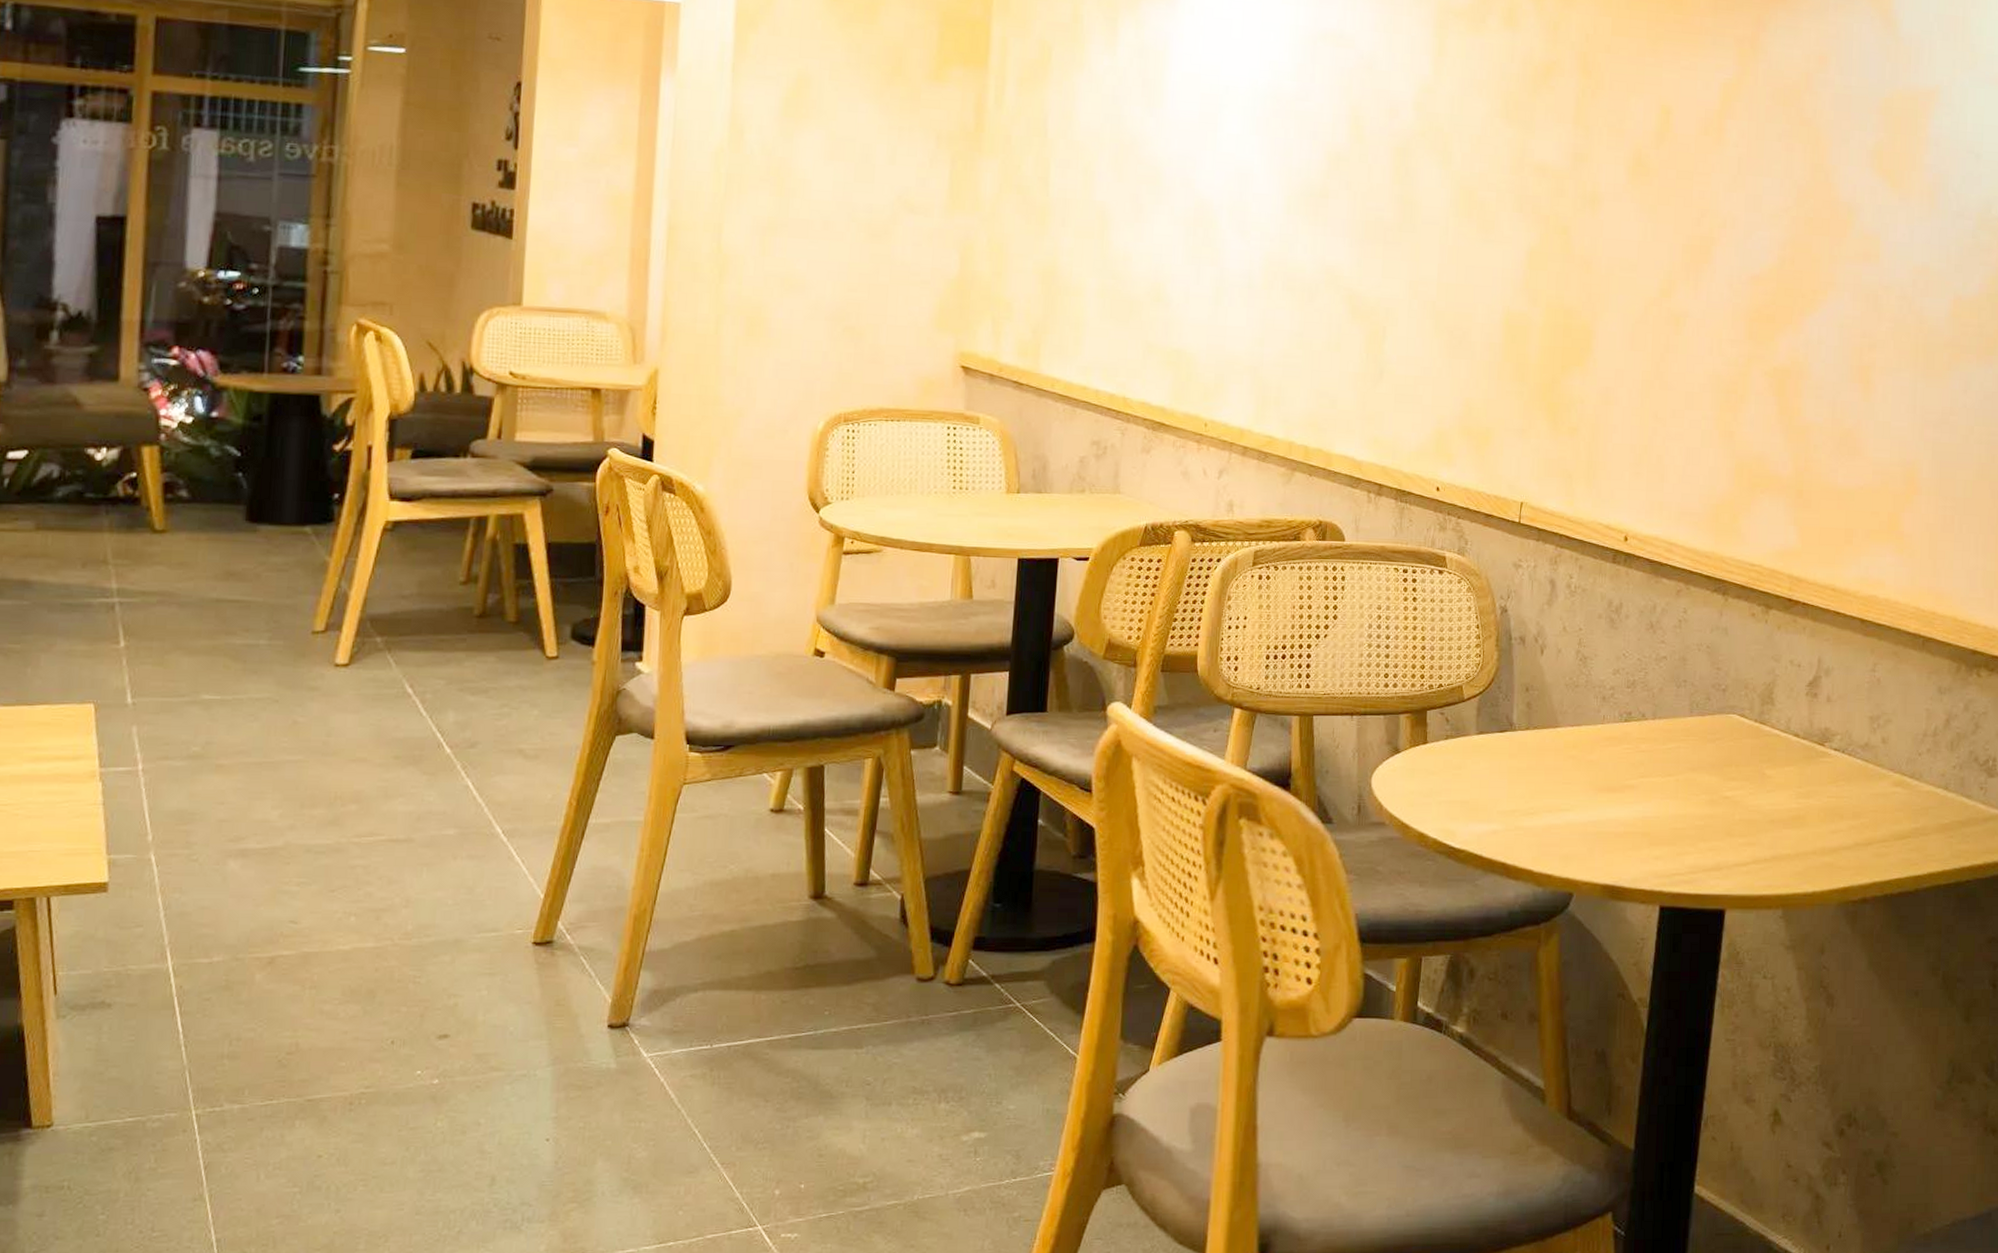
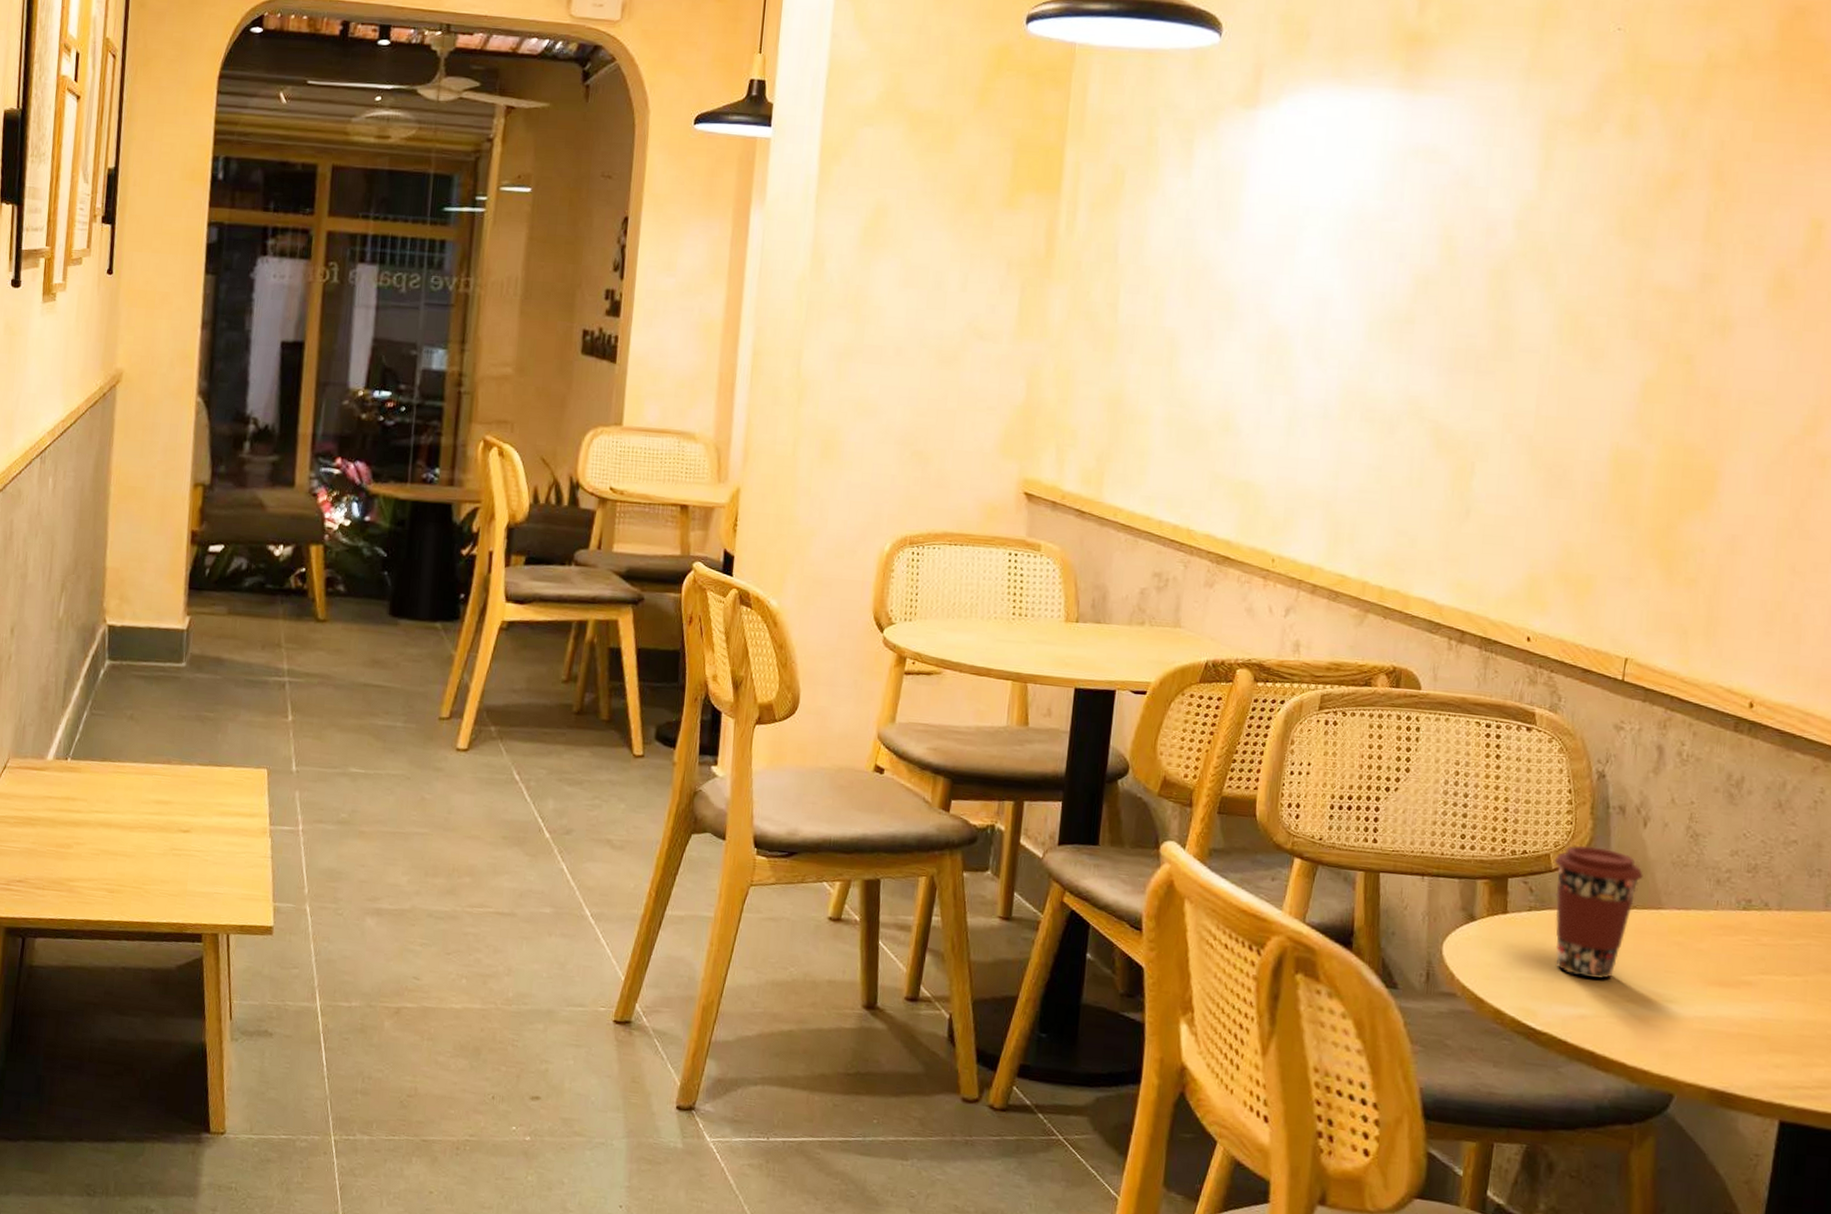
coffee cup: none [1466,675,1542,795] -> present [1554,845,1643,979]

